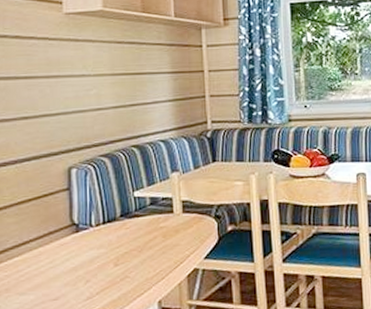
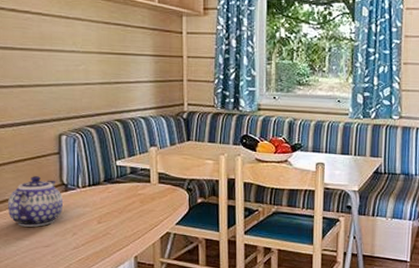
teapot: none [9,217,75,279] -> present [7,176,64,227]

